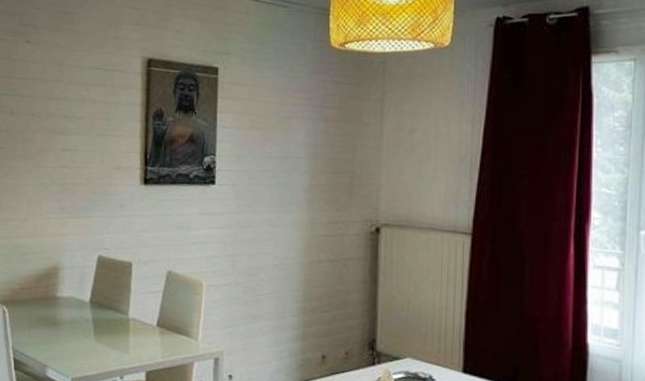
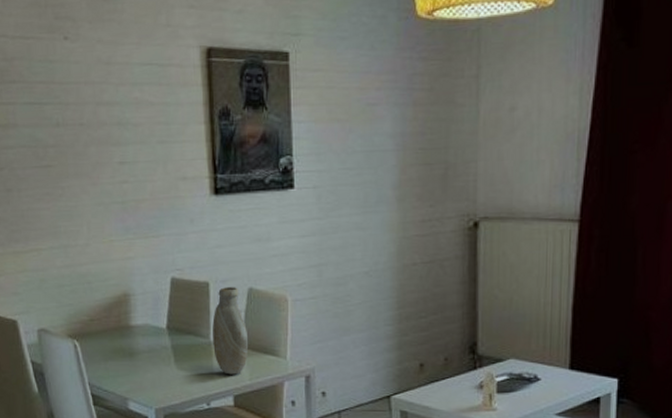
vase: none [131,268,164,352] -> present [212,287,249,375]

